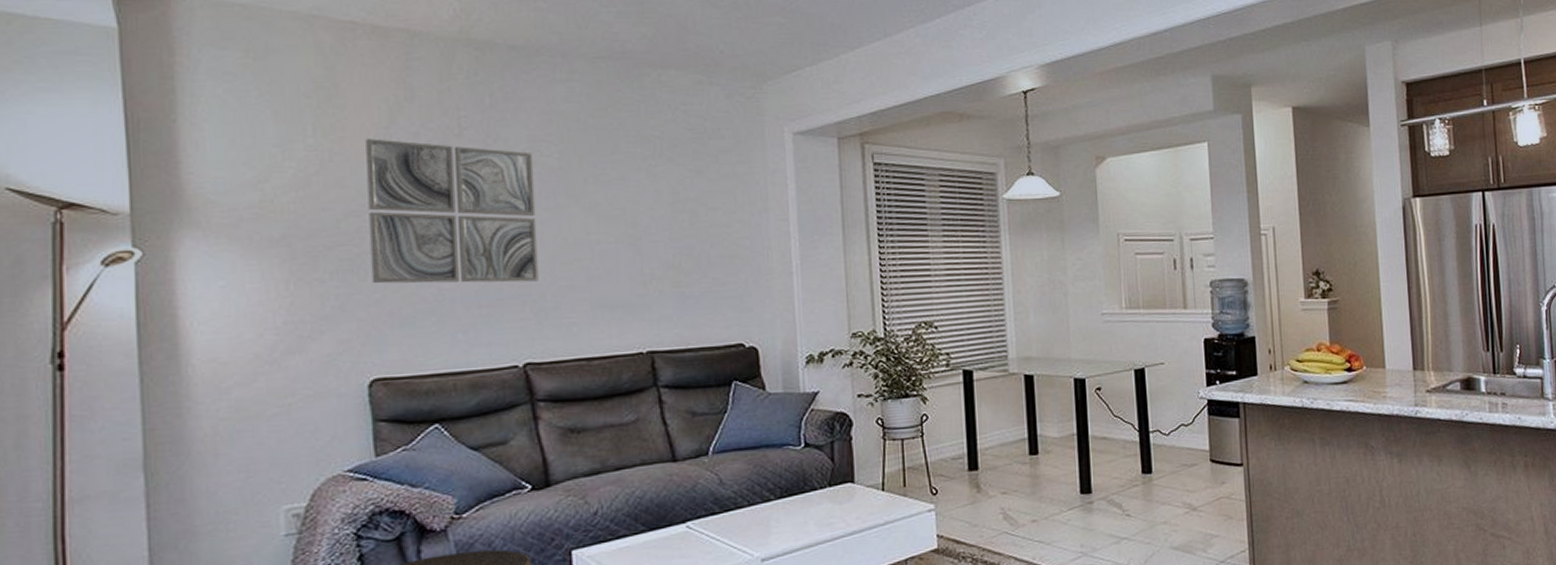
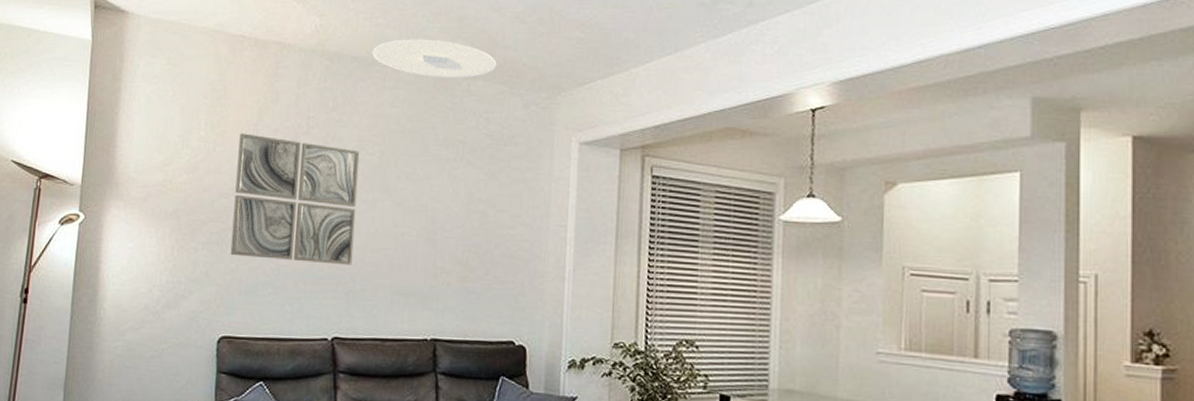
ceiling light: none [533,25,690,69] -> present [372,39,497,79]

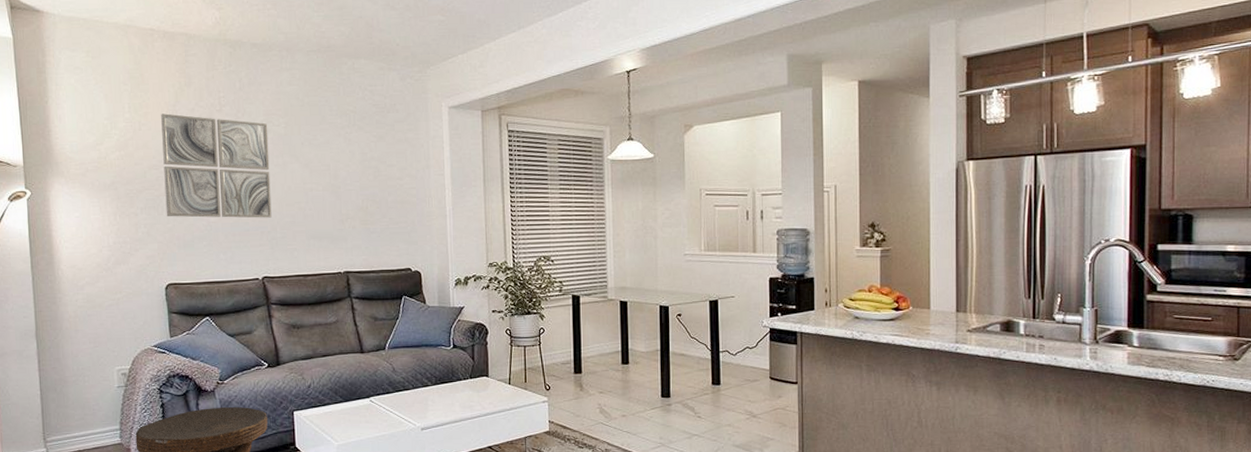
ceiling light: present [372,39,497,79] -> none [267,26,375,59]

